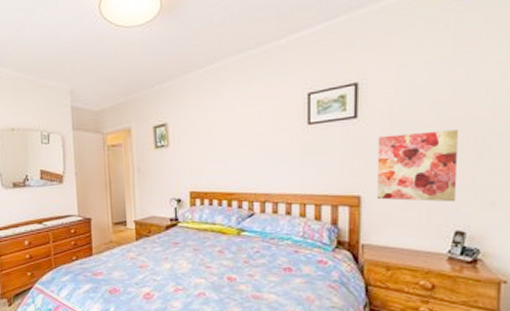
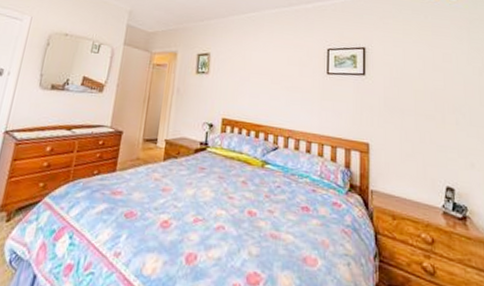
wall art: present [377,130,458,202] -> none [381,93,445,160]

